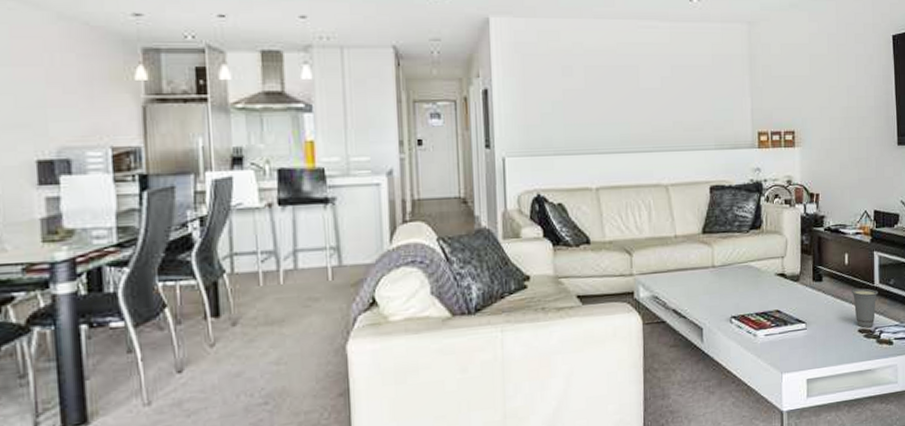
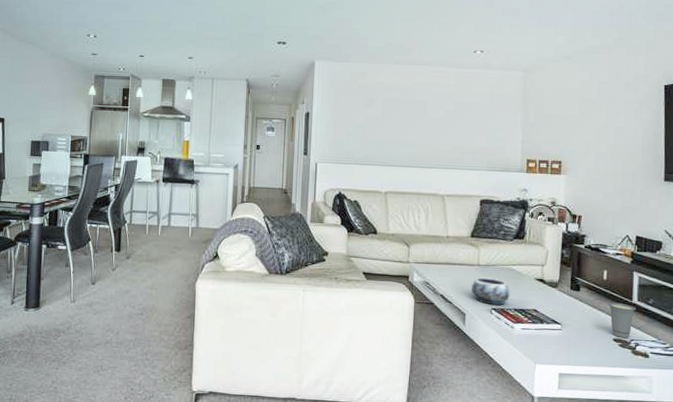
decorative bowl: none [708,280,750,313] -> present [472,277,510,306]

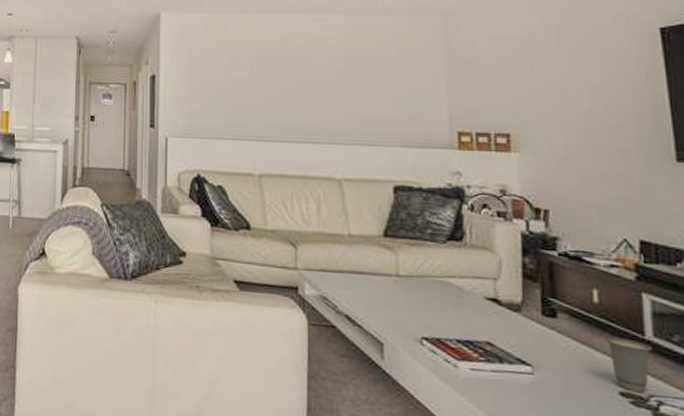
decorative bowl: present [472,277,510,306] -> none [390,292,448,334]

